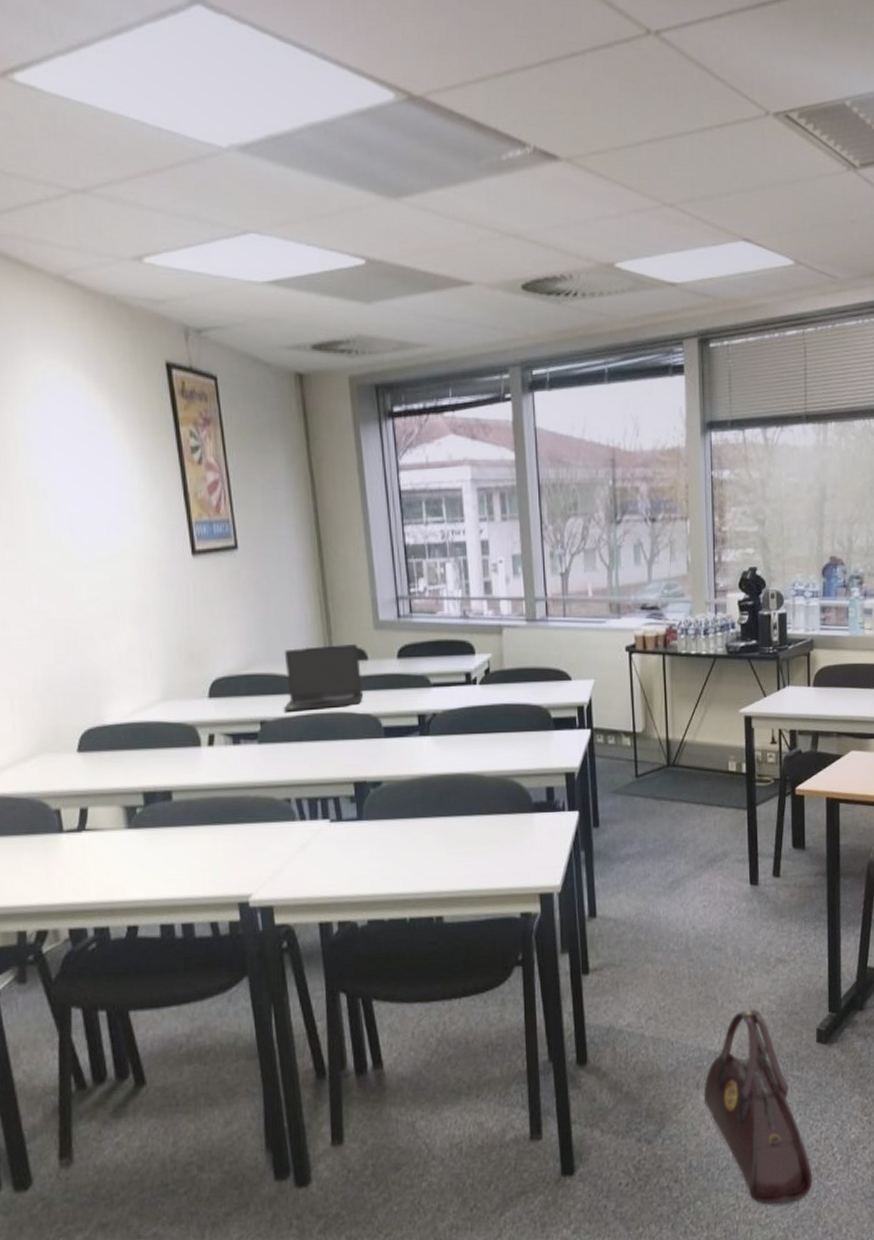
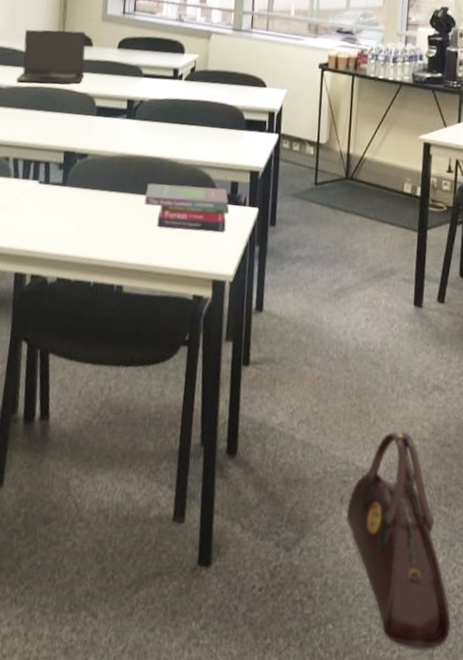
books: none [452,796,548,848] -> present [143,183,230,233]

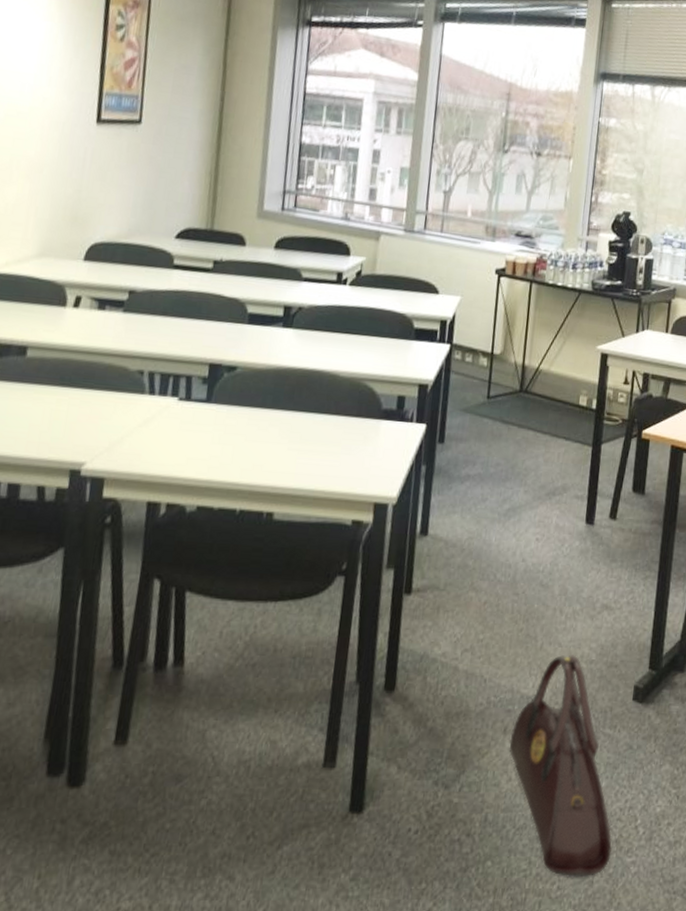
laptop: present [16,29,86,85] -> none [154,225,239,289]
books: present [143,183,230,233] -> none [299,398,395,452]

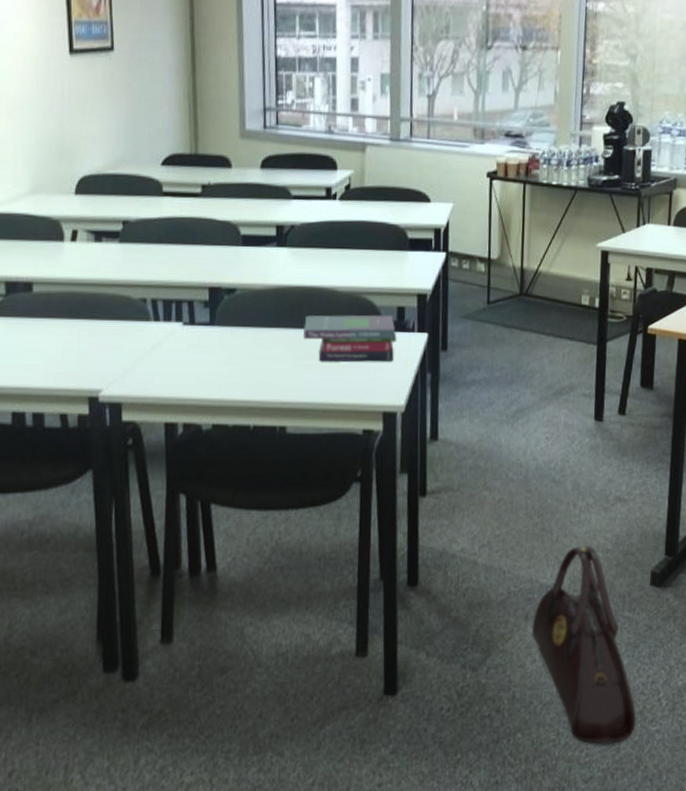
books: none [299,398,395,452] -> present [302,314,397,363]

